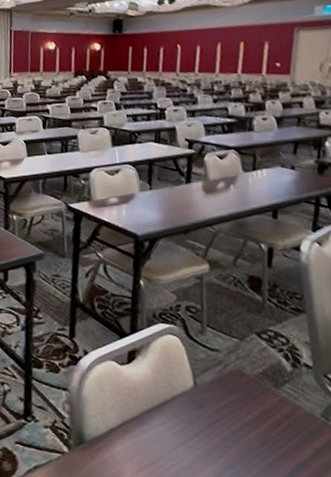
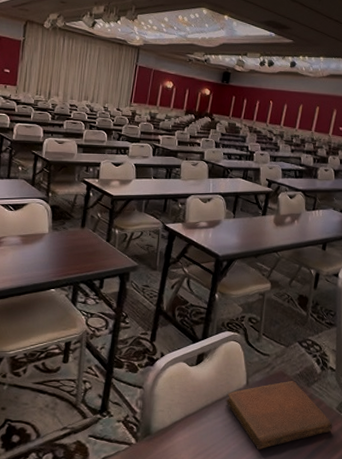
notebook: none [170,381,319,465] -> present [226,381,333,450]

